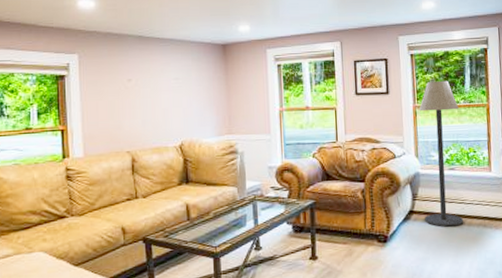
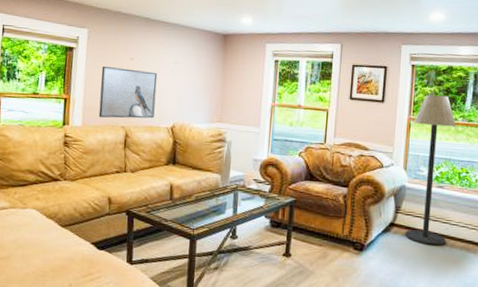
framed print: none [98,90,160,146] -> present [98,66,158,119]

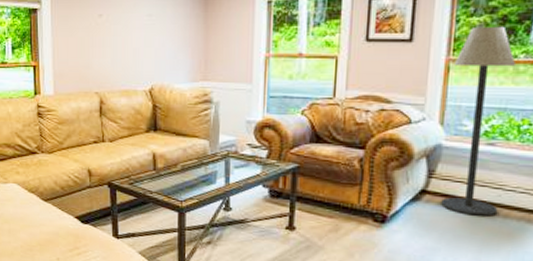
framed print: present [98,66,158,119] -> none [69,27,130,85]

